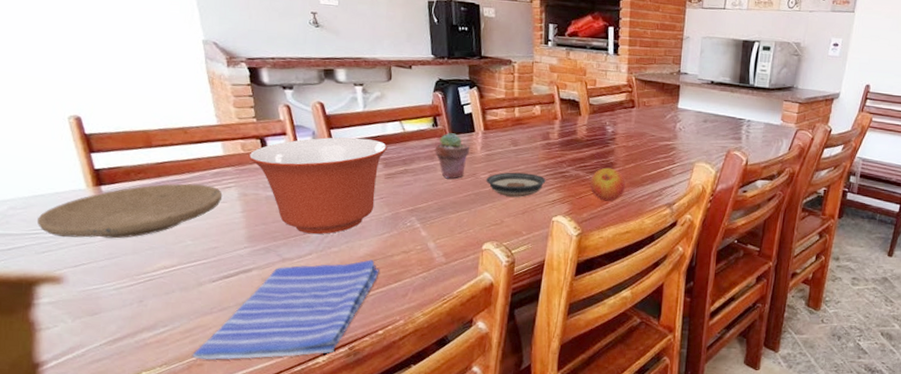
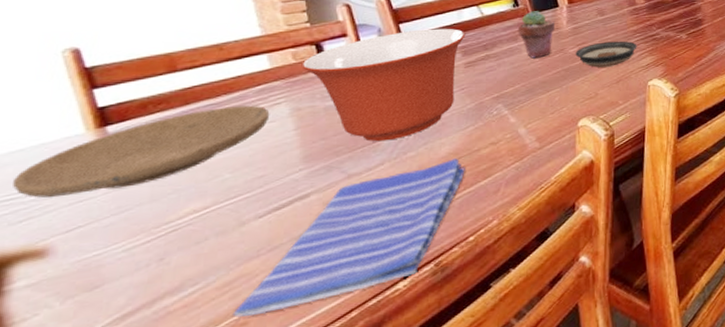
apple: present [590,167,626,201] -> none [681,24,716,58]

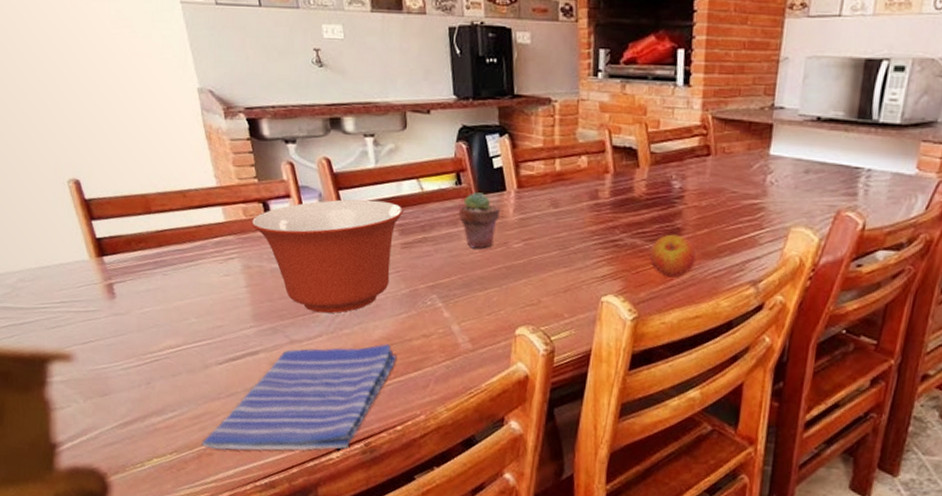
plate: present [13,105,270,198] -> none [45,254,226,315]
saucer: present [575,41,637,68] -> none [519,240,594,272]
apple: none [681,24,716,58] -> present [650,234,696,278]

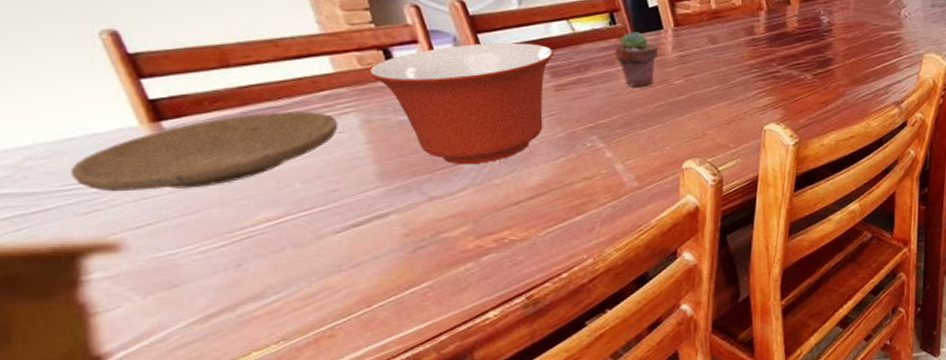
plate: none [45,254,226,315] -> present [71,111,338,192]
dish towel: present [201,344,397,451] -> none [318,190,557,330]
apple: present [650,234,696,278] -> none [806,64,846,103]

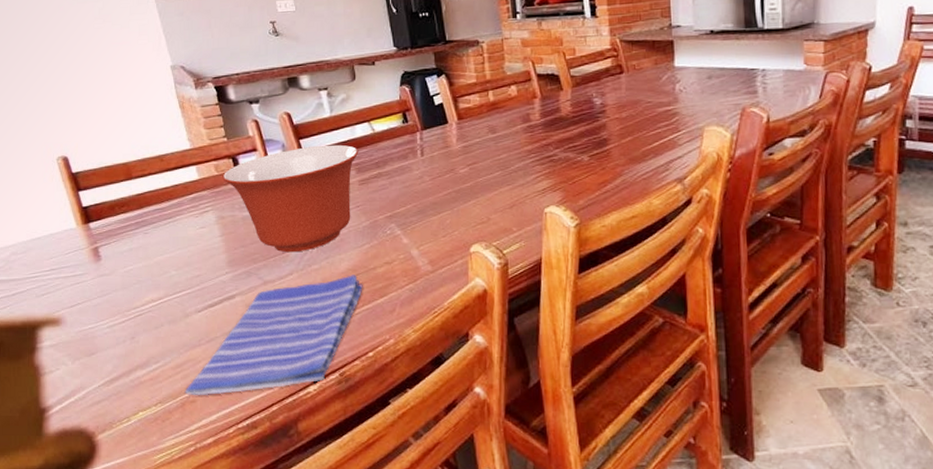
plate: present [71,111,338,192] -> none [36,211,201,279]
dish towel: none [318,190,557,330] -> present [184,275,363,396]
potted succulent: present [614,32,659,88] -> none [407,127,445,178]

